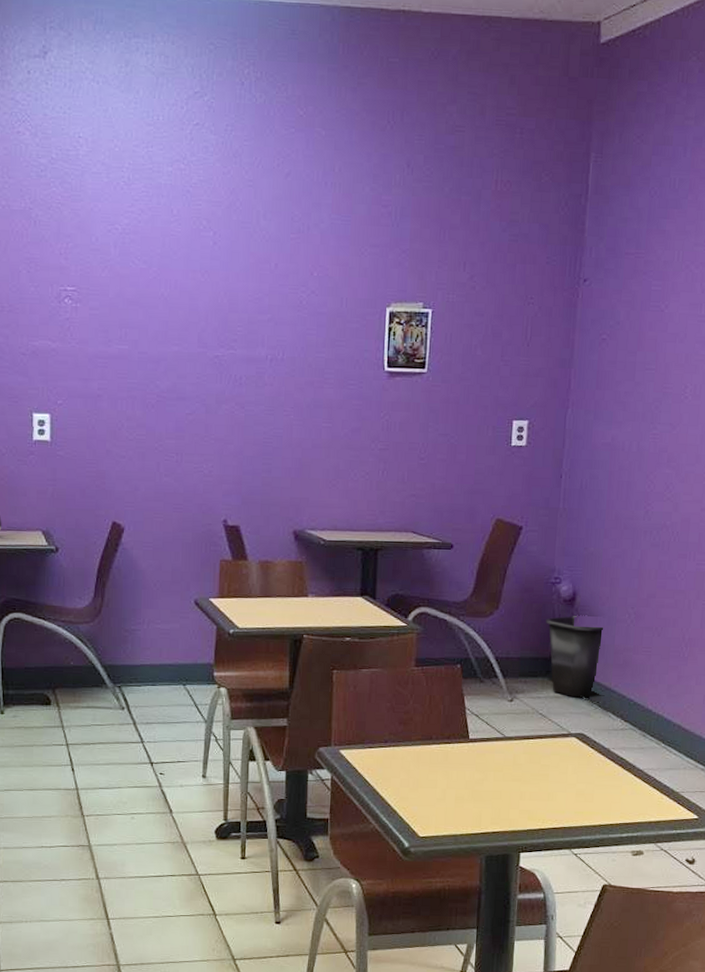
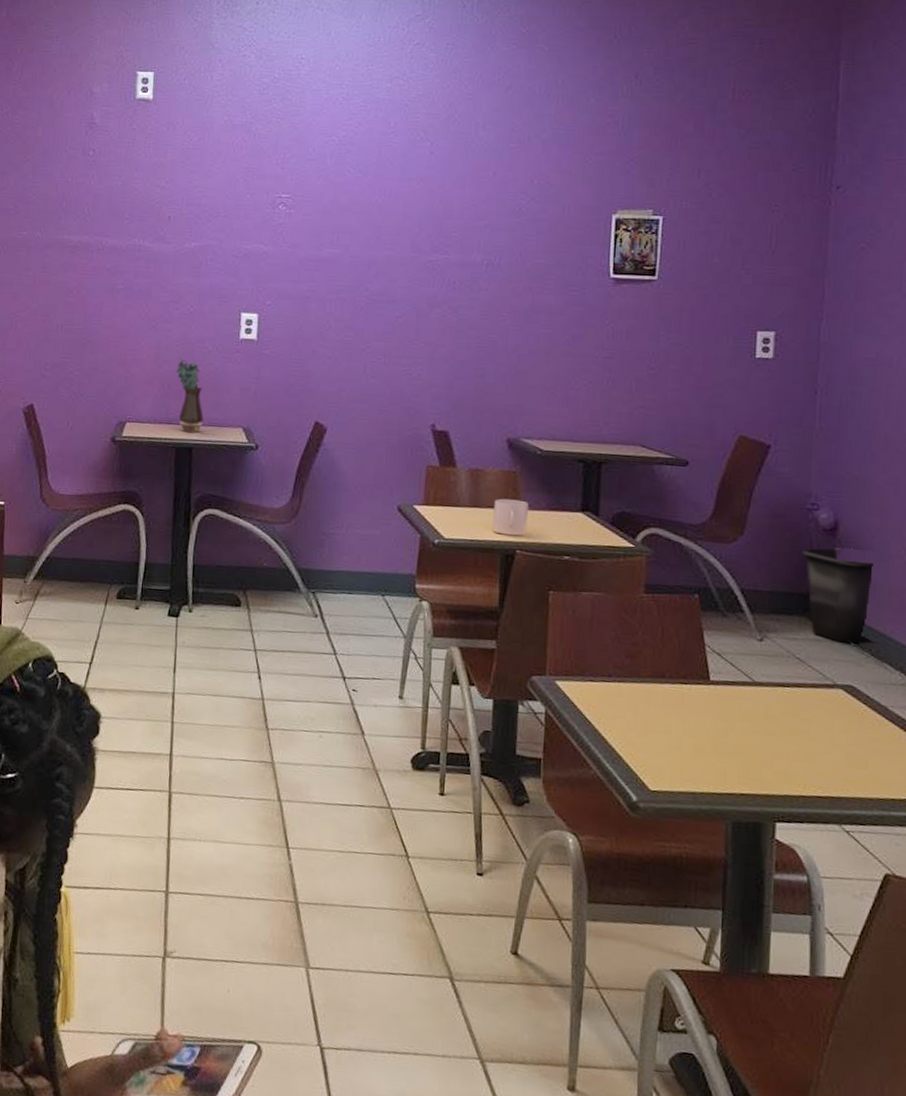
mug: none [281,587,314,622] -> present [492,498,529,536]

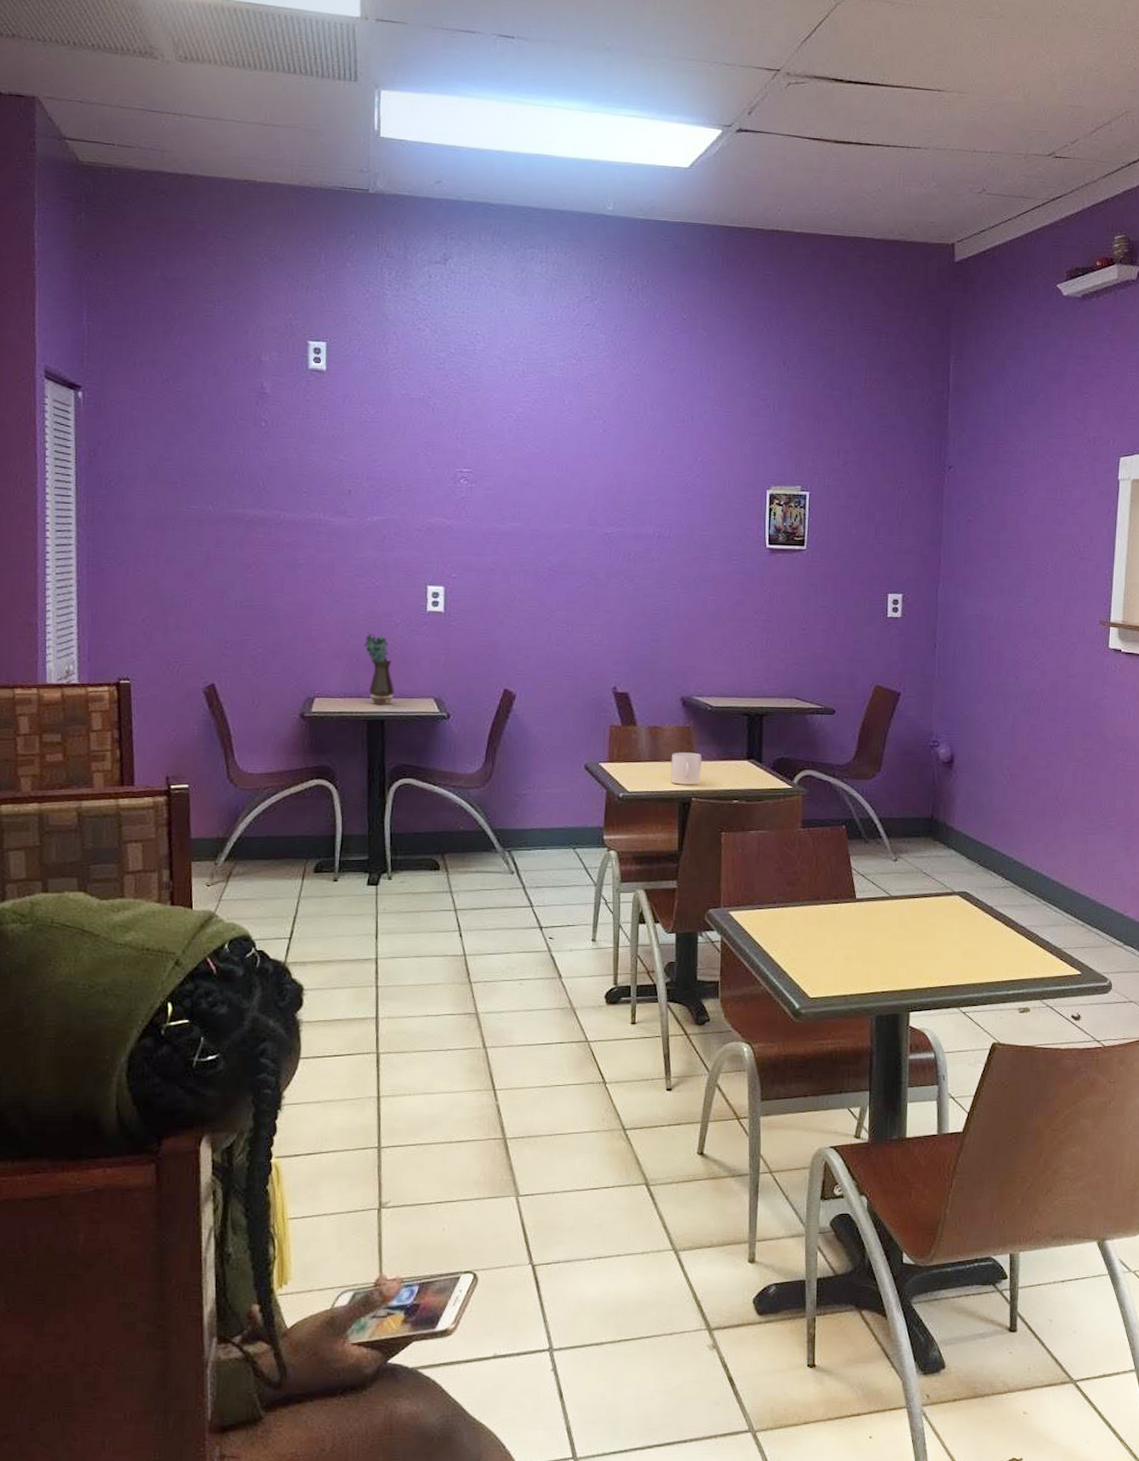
waste bin: present [802,547,879,645] -> none [926,777,986,857]

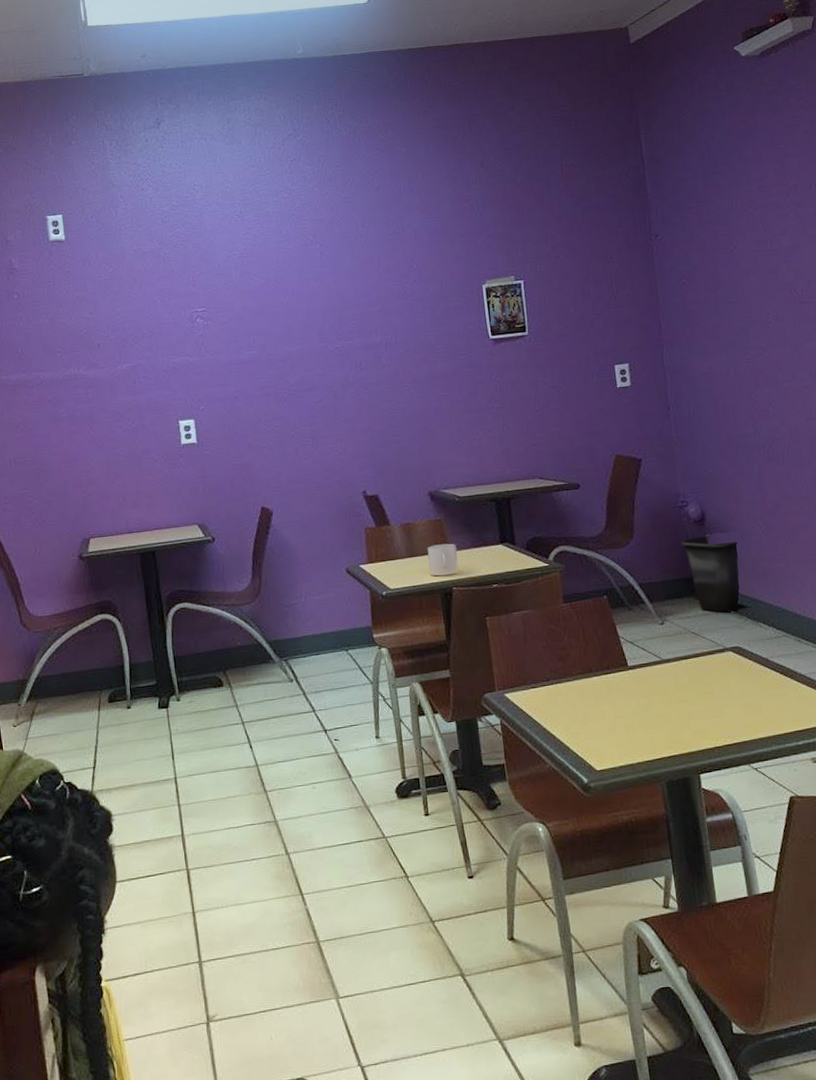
vase: present [364,632,394,706] -> none [128,471,161,539]
waste bin: none [926,777,986,857] -> present [680,534,752,613]

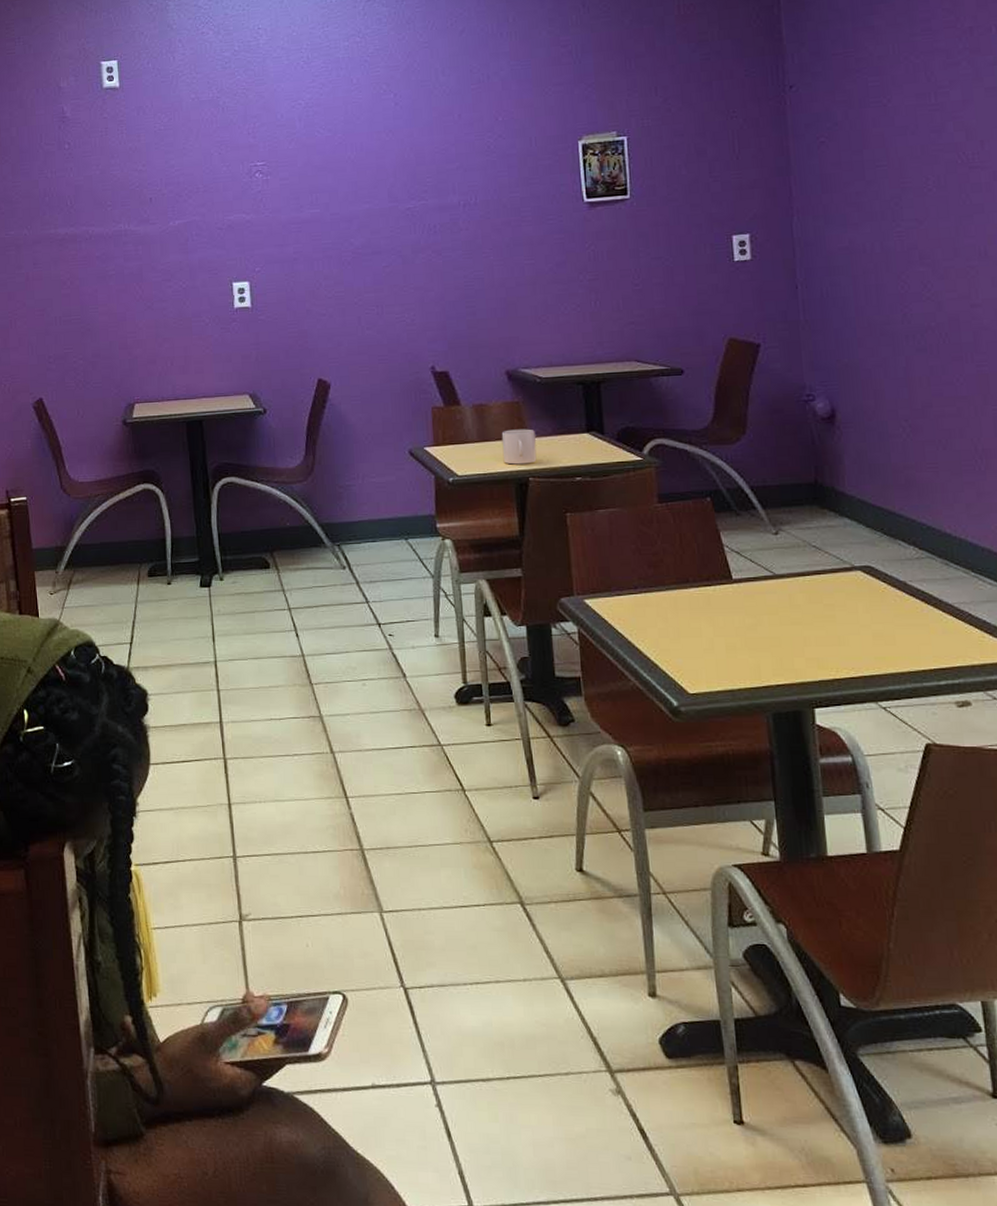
waste bin: present [680,534,752,613] -> none [803,434,889,526]

